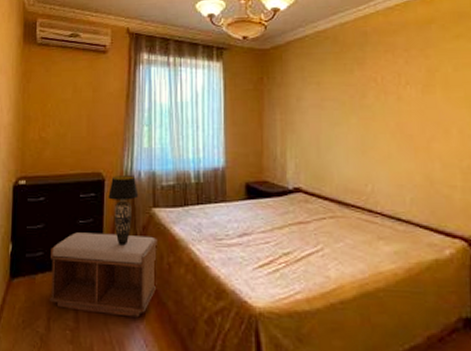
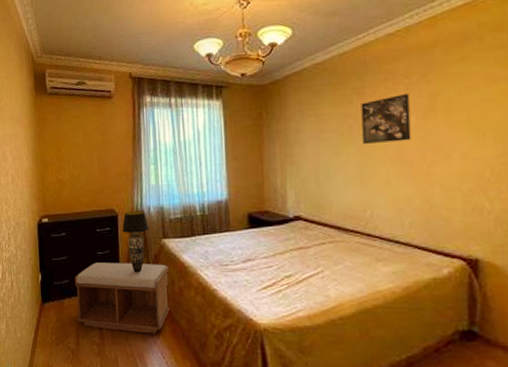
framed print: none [362,67,411,115] -> present [361,94,412,144]

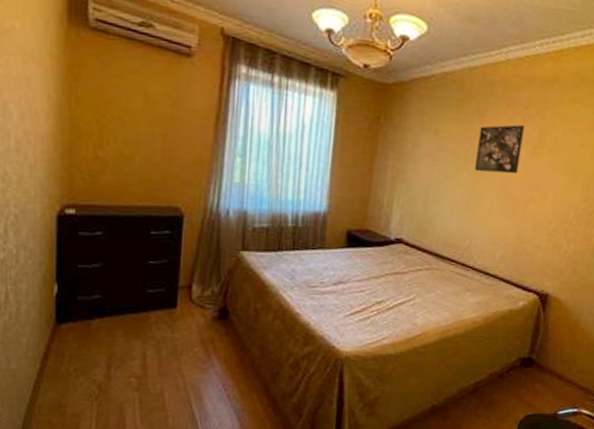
bench: present [75,262,170,334] -> none [110,274,244,363]
table lamp: present [122,211,149,273] -> none [187,212,225,290]

